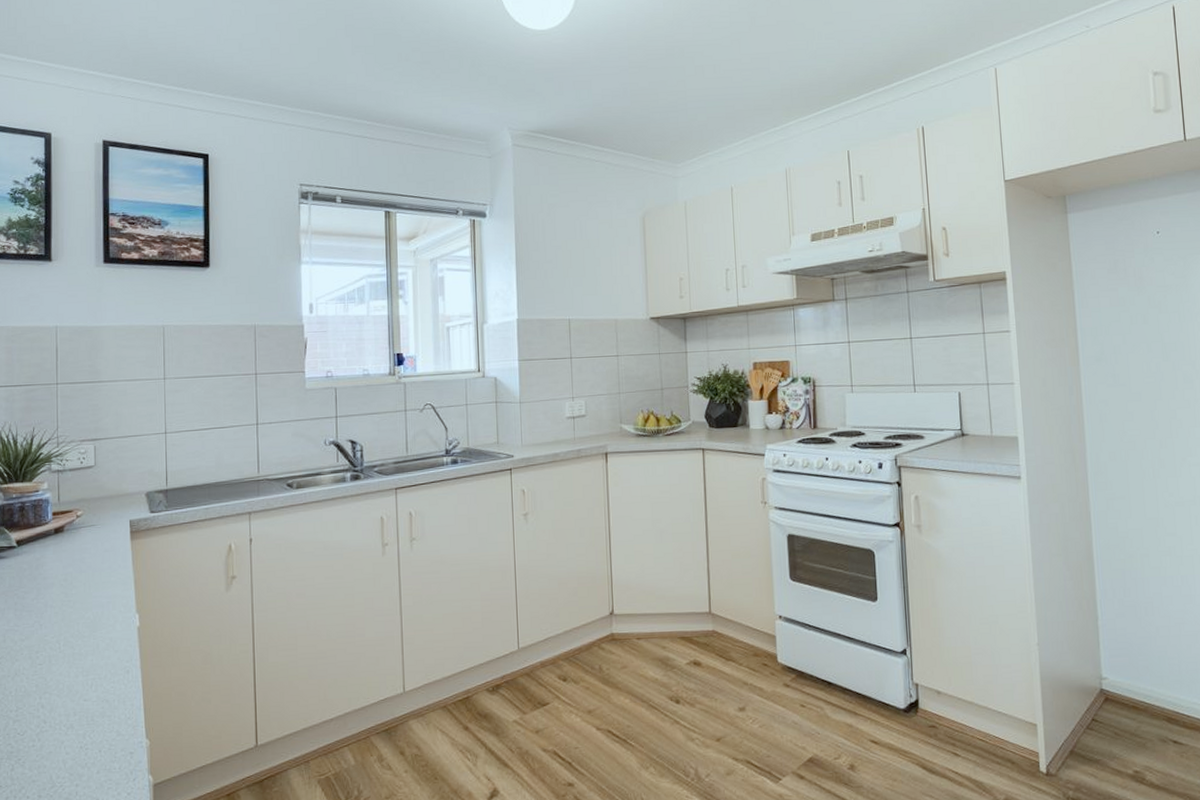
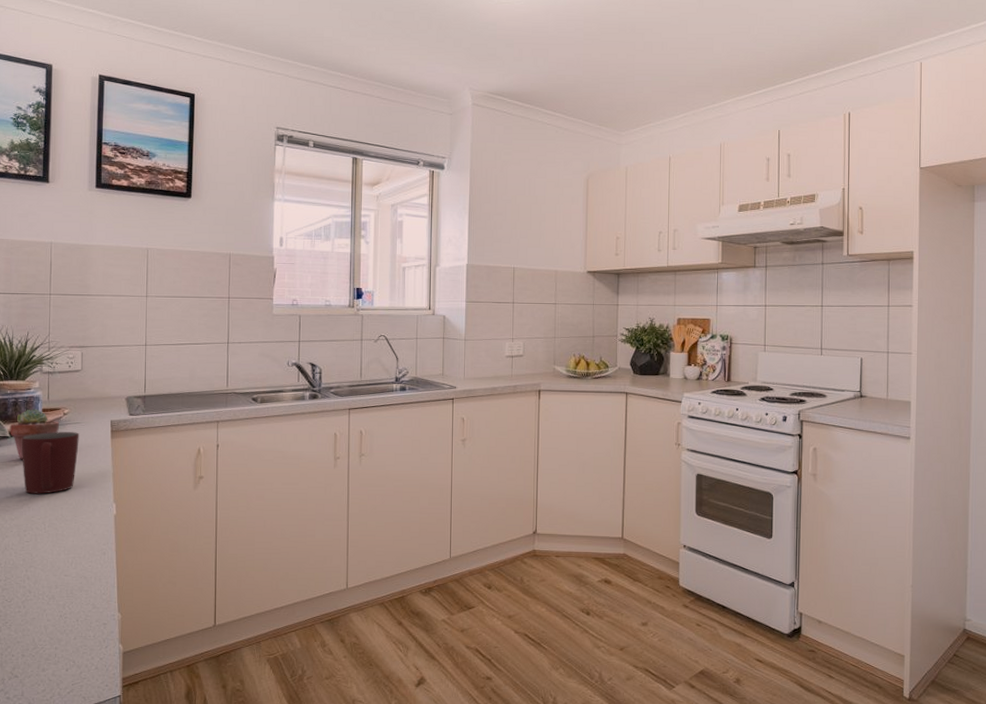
potted succulent: none [16,513,72,572] -> present [9,409,59,460]
mug: none [30,536,95,610] -> present [21,432,79,494]

